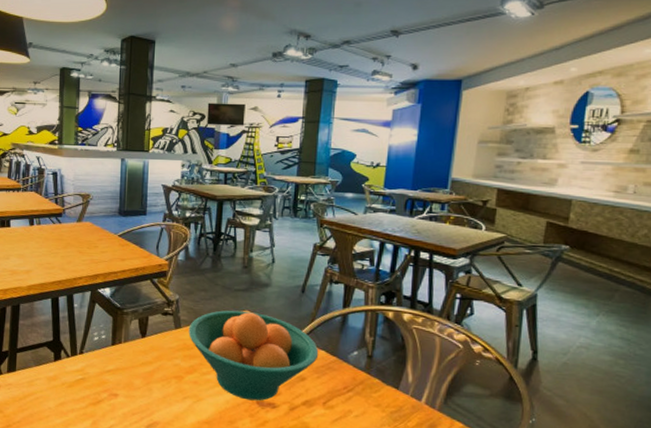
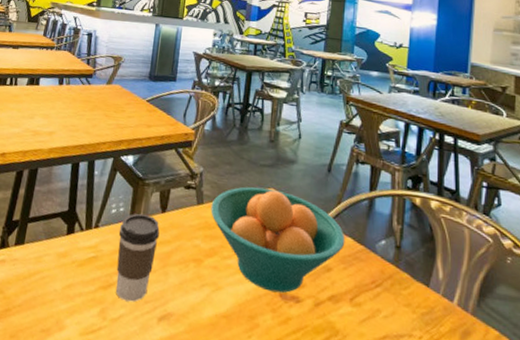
coffee cup: none [102,339,141,415] -> present [116,213,160,302]

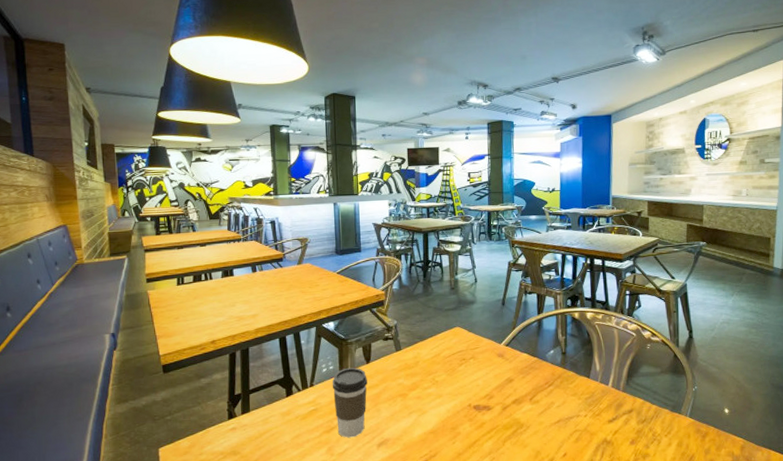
fruit bowl: present [210,187,345,294] -> none [408,327,522,407]

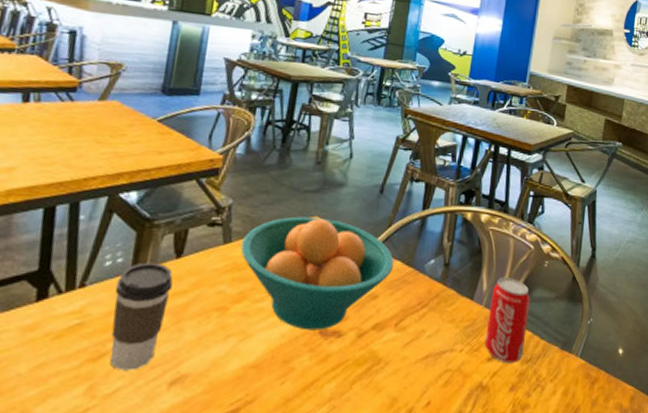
fruit bowl: none [408,327,522,407] -> present [240,216,394,331]
beverage can: none [604,359,639,424] -> present [484,276,530,364]

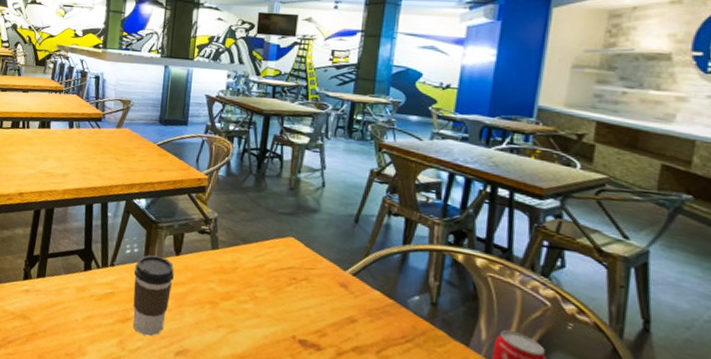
fruit bowl: present [240,216,394,331] -> none [226,234,373,340]

